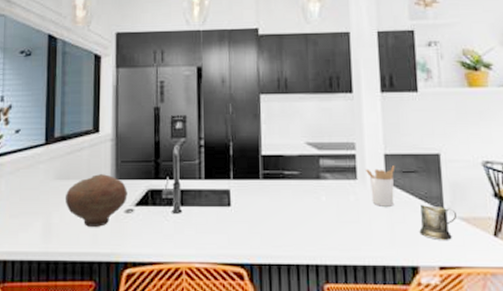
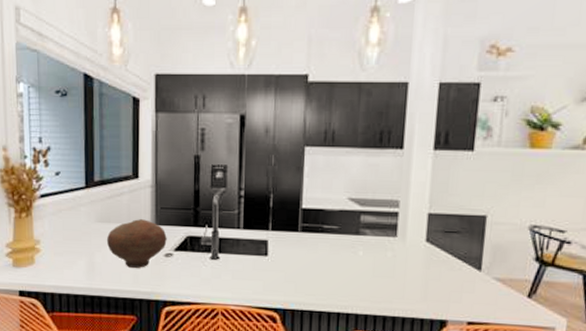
utensil holder: present [366,166,395,207] -> none [407,225,438,264]
mug: present [419,205,456,240] -> none [453,265,493,298]

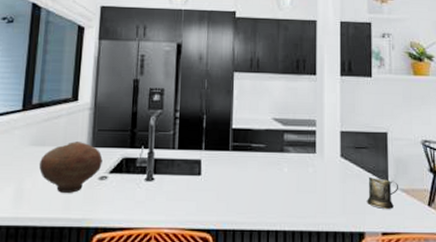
mug: none [453,265,493,298] -> present [367,178,398,209]

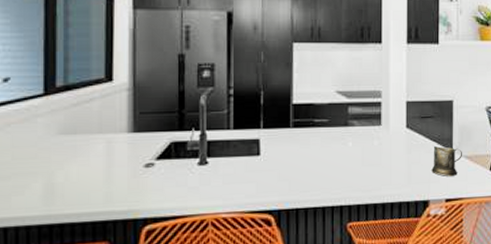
bowl: present [38,142,103,193] -> none [71,127,147,185]

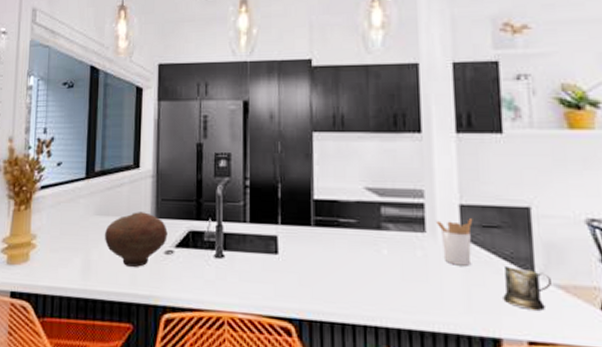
bowl: none [71,127,147,185] -> present [104,212,168,267]
utensil holder: none [389,112,415,150] -> present [436,218,473,266]

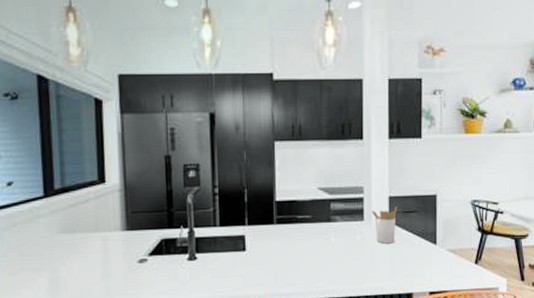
bowl: present [104,212,168,267] -> none [71,226,140,279]
mug: present [503,267,551,311] -> none [415,240,446,270]

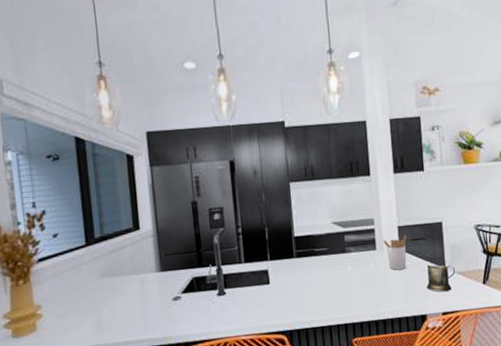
mug: none [415,240,446,270] -> present [427,265,455,292]

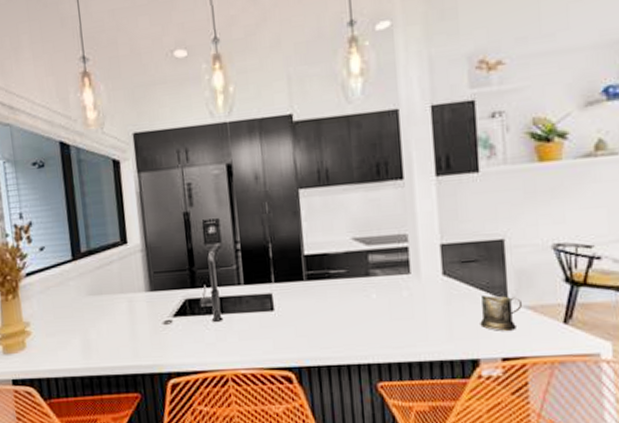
utensil holder: present [383,235,407,270] -> none [420,256,453,301]

